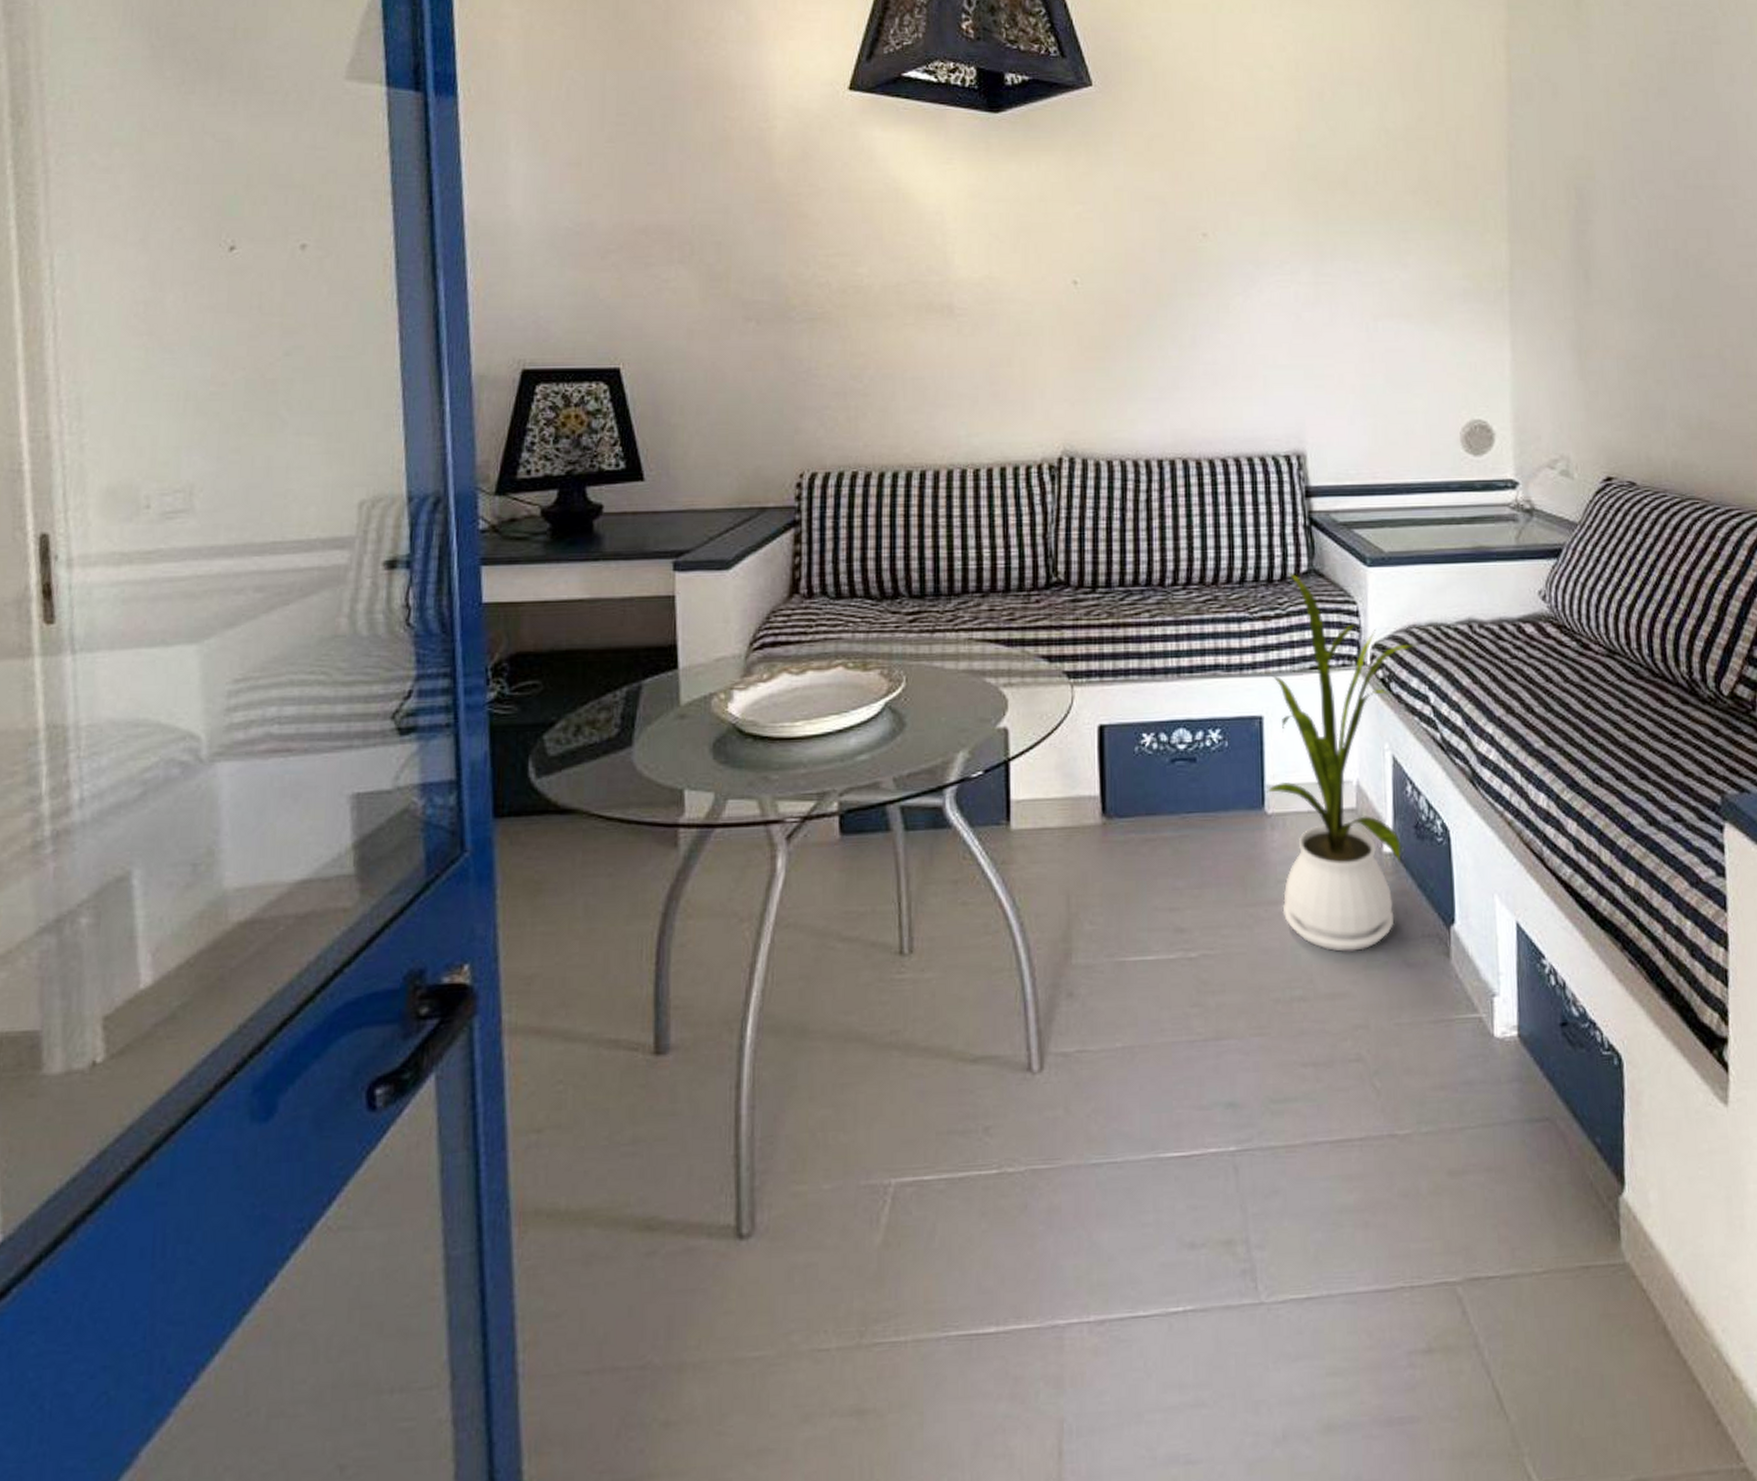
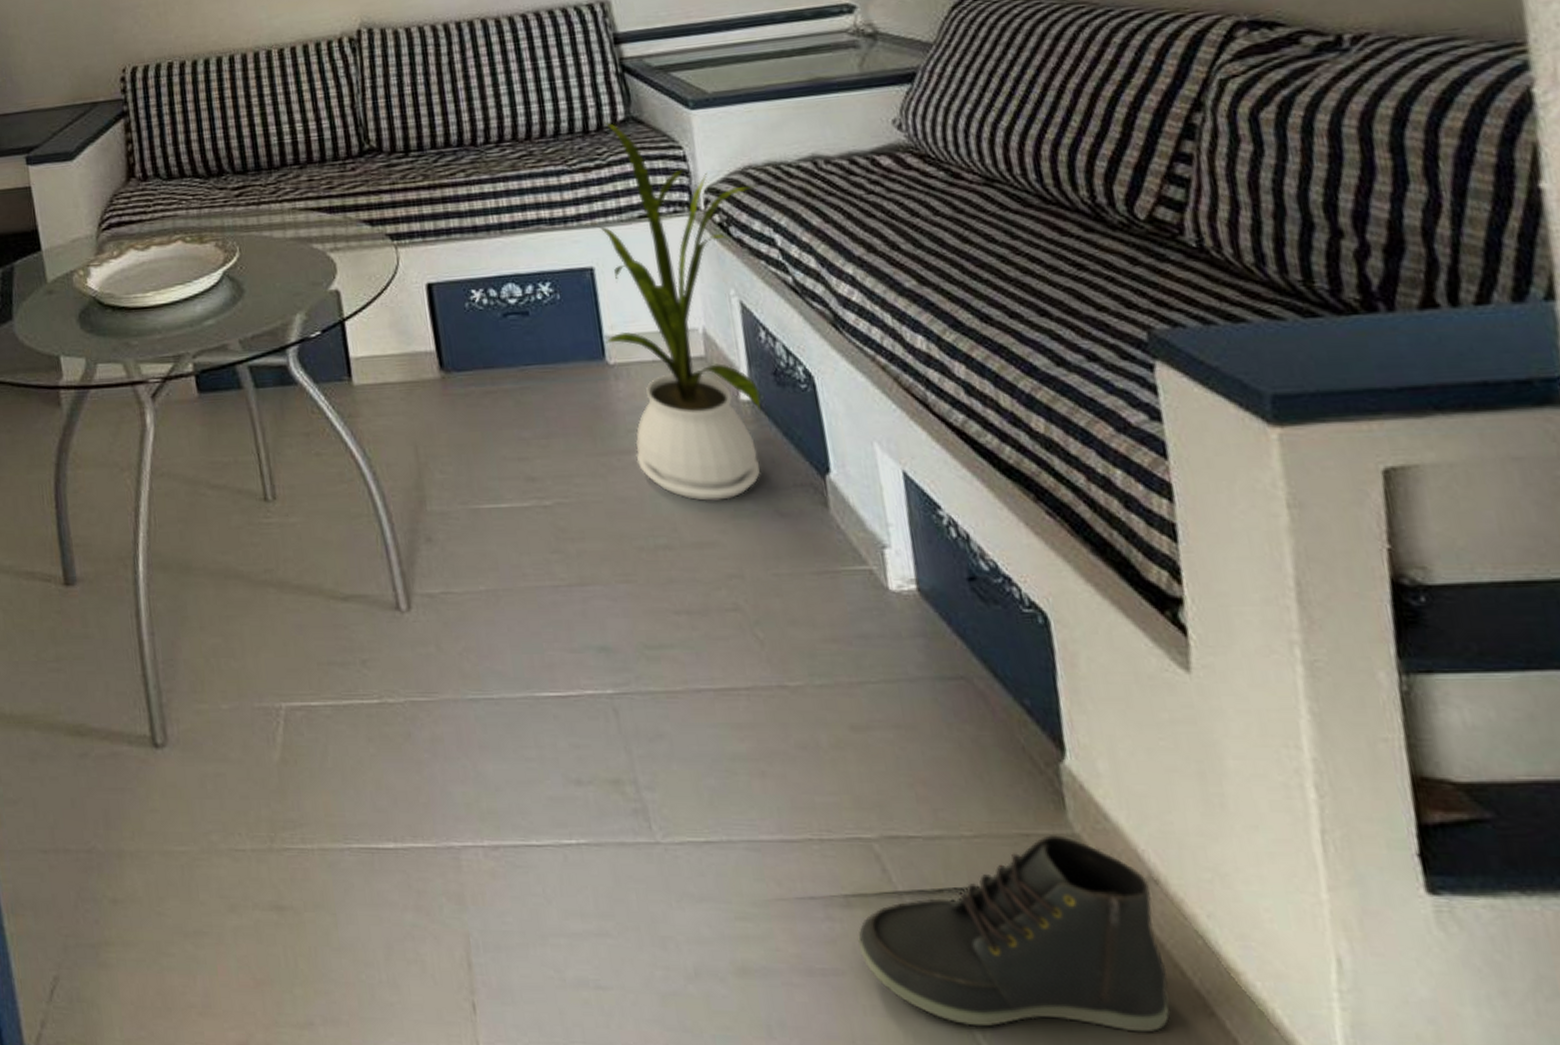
sneaker: none [1434,1265,1687,1459] -> present [857,835,1171,1033]

